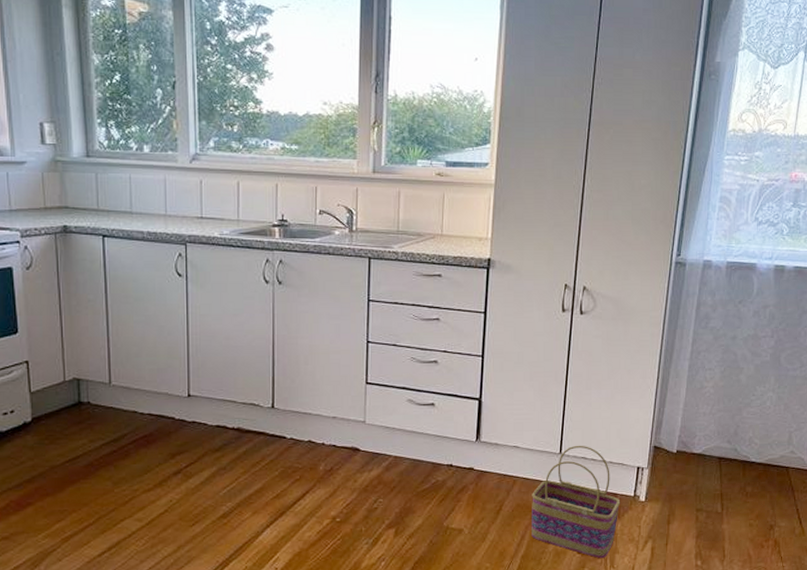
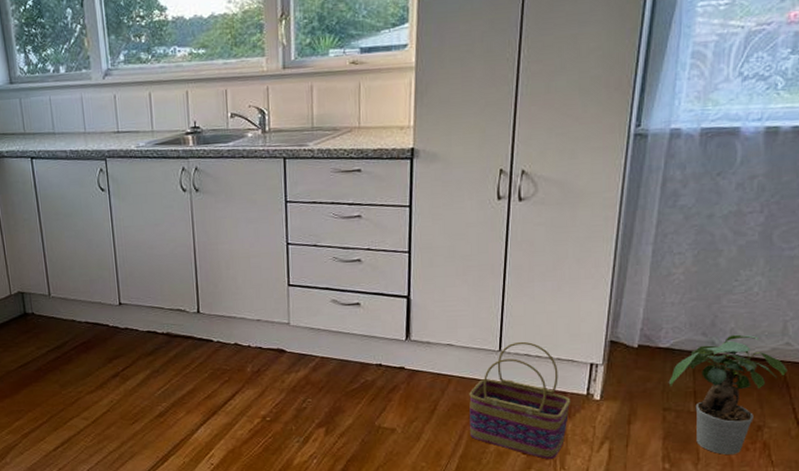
potted plant: none [700,443,792,552] -> present [668,334,788,455]

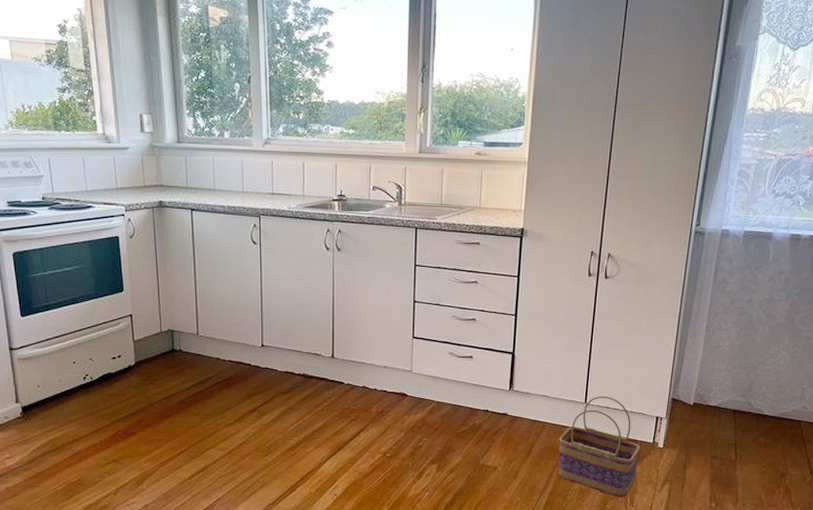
potted plant: present [668,334,788,455] -> none [715,398,804,496]

